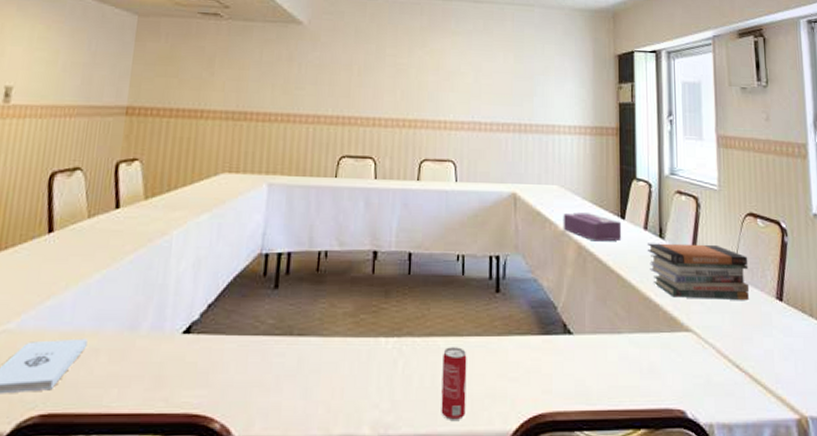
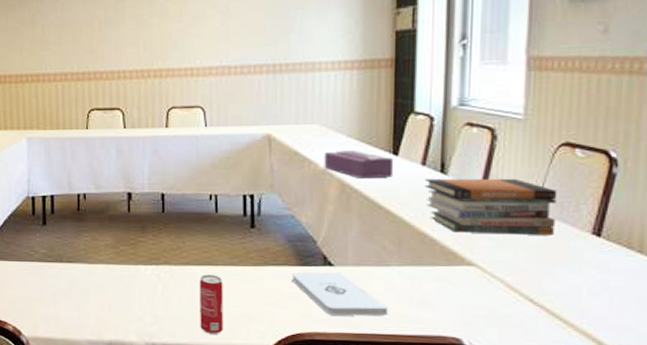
notepad: none [533,341,622,390] -> present [291,272,389,316]

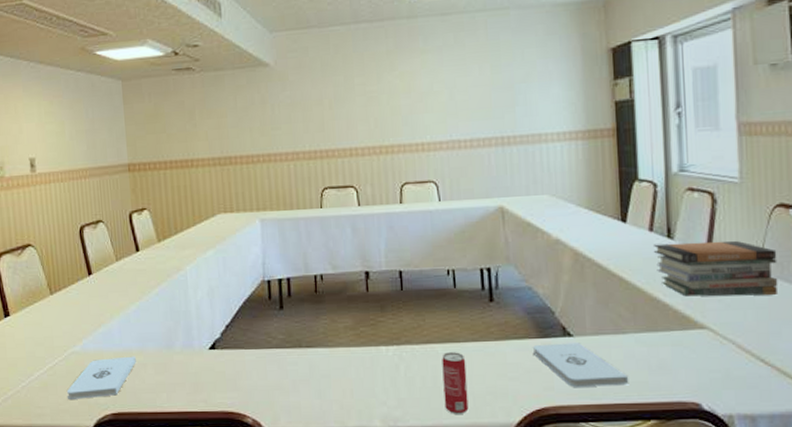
tissue box: present [324,151,394,179] -> none [556,219,624,247]

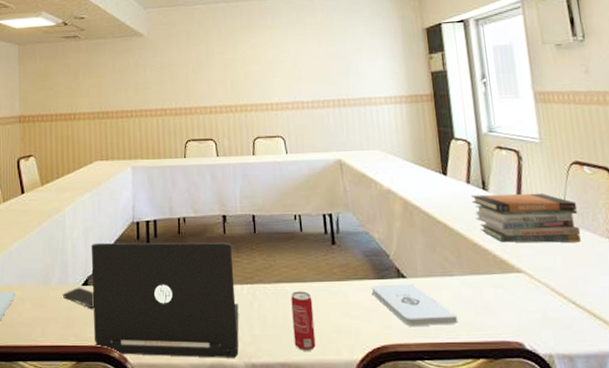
smartphone: none [187,351,224,373] -> present [62,287,95,308]
laptop: none [217,301,384,423] -> present [91,242,239,358]

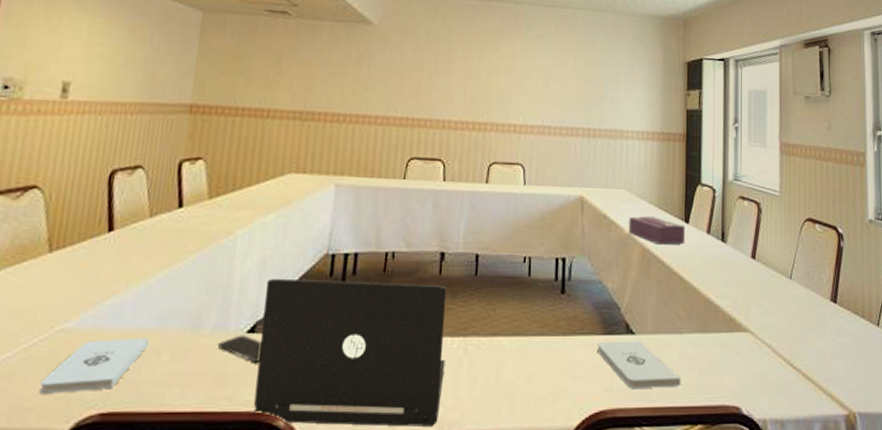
beverage can: present [291,291,316,352] -> none [504,347,531,418]
tissue box: none [387,172,446,197] -> present [628,216,686,245]
book stack: present [472,193,581,243] -> none [710,246,806,302]

